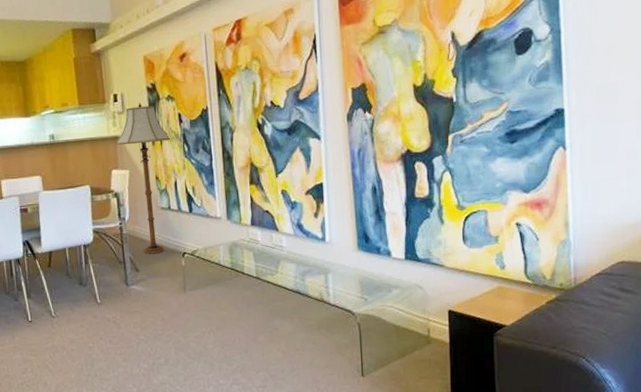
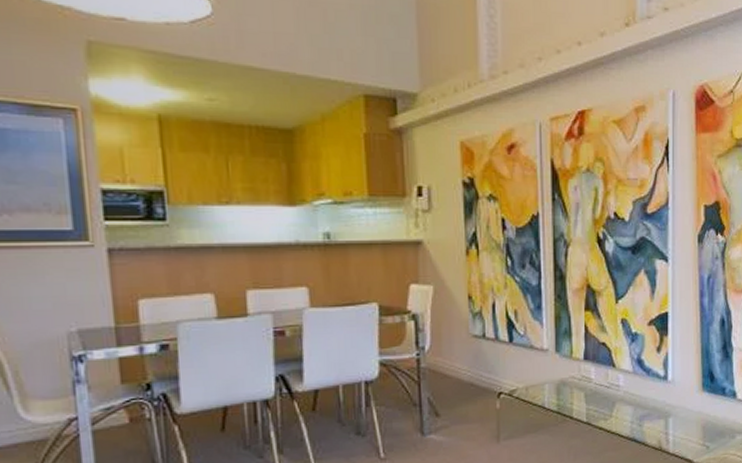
floor lamp: present [115,103,172,254] -> none [417,201,492,394]

